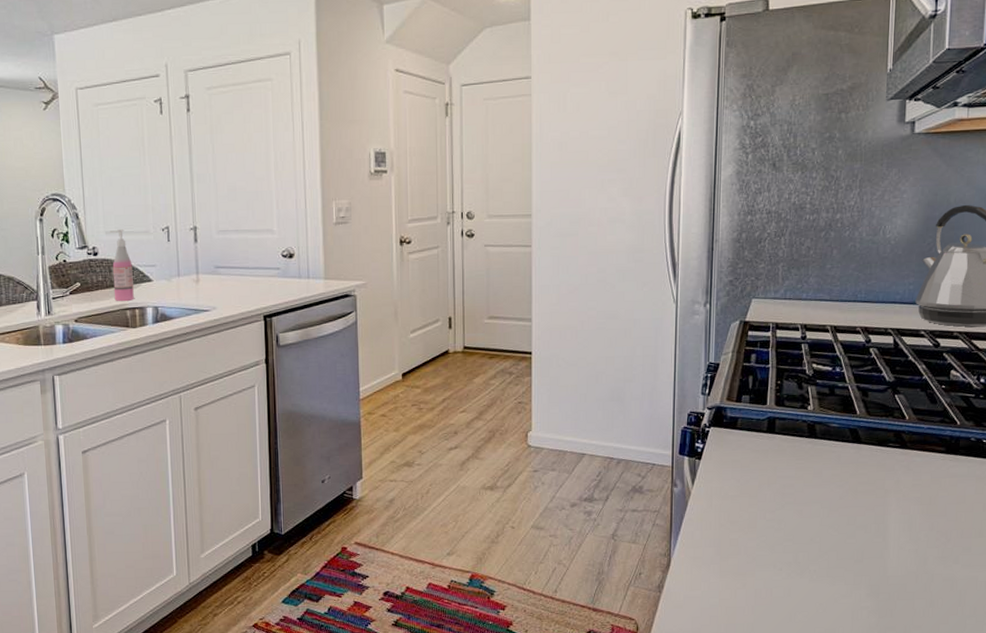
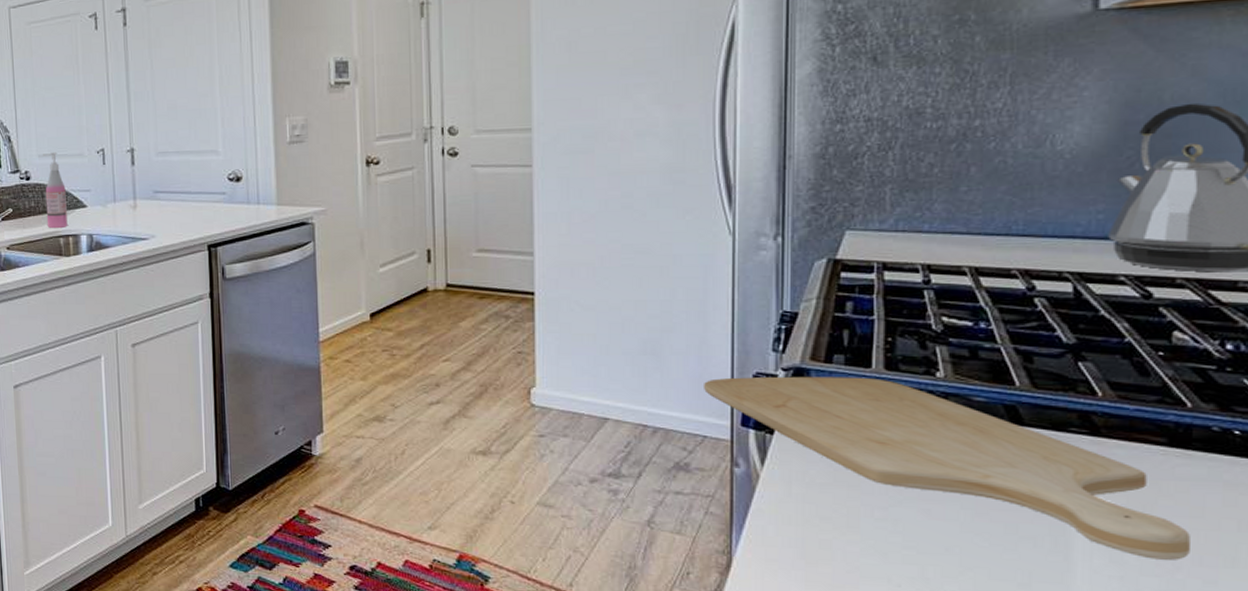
chopping board: none [653,412,956,535] -> present [702,376,1190,560]

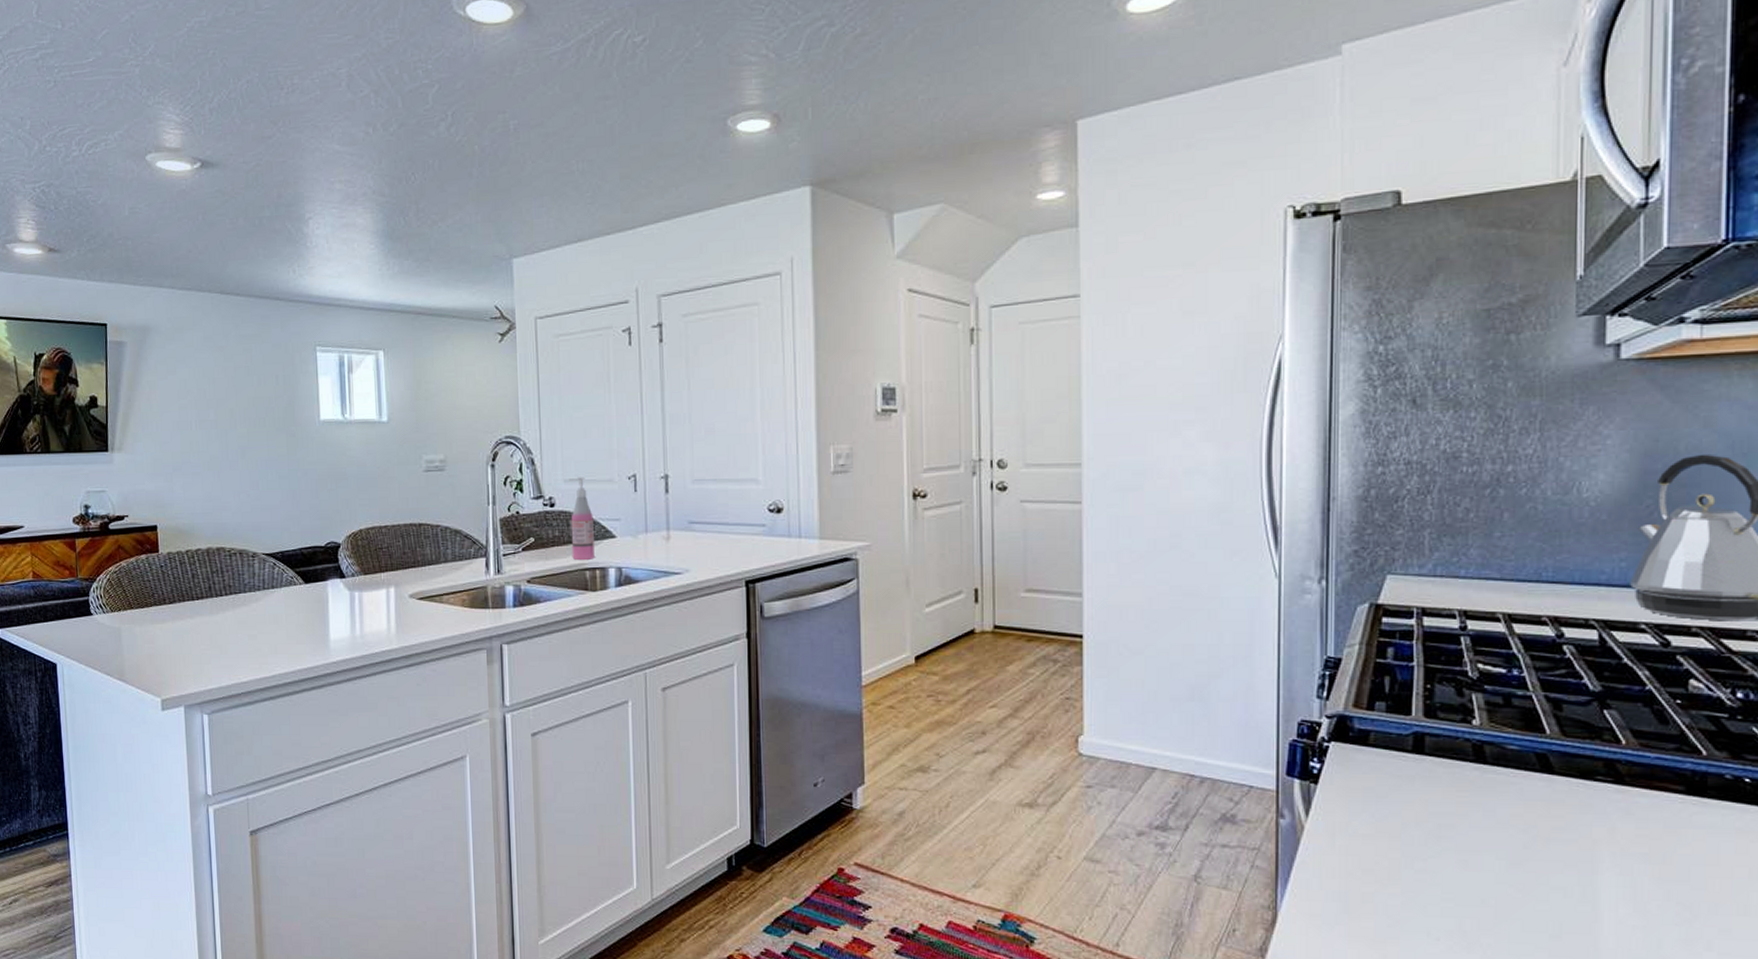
chopping board: present [702,376,1190,560] -> none [1249,724,1707,909]

